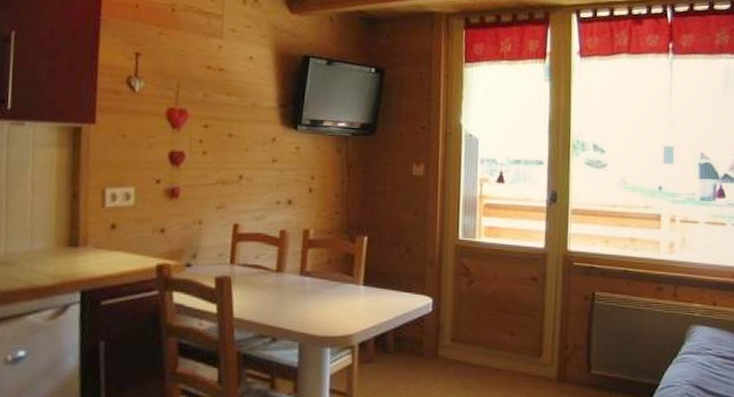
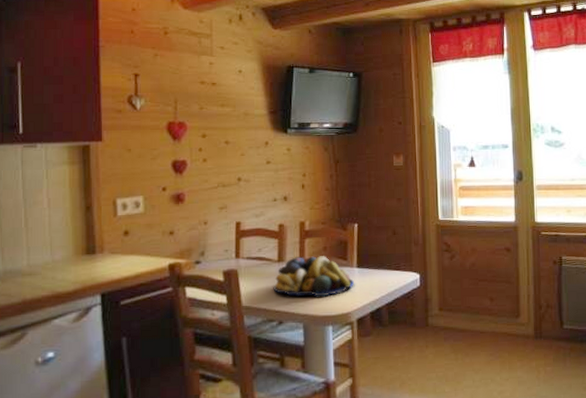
fruit bowl: none [268,268,359,315] -> present [273,256,354,297]

